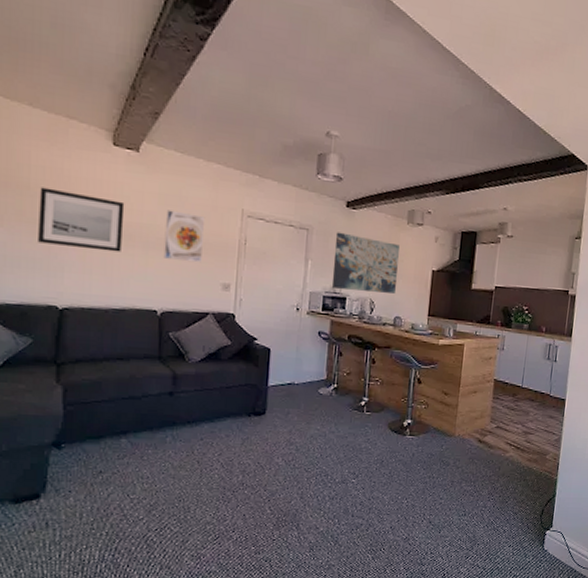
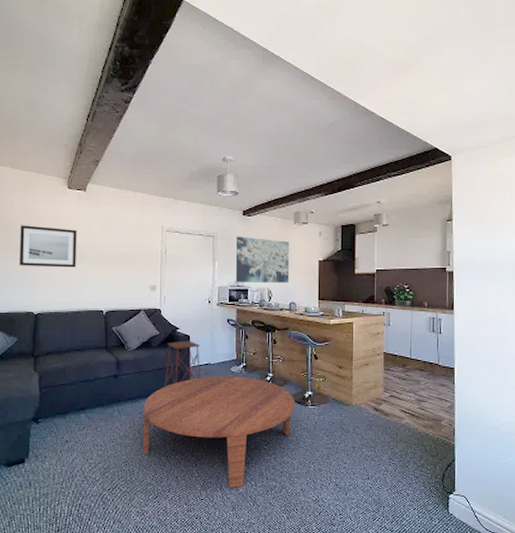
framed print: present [163,210,206,263] -> none [106,232,135,271]
coffee table: none [202,398,392,527] -> present [143,376,295,489]
side table: none [234,354,283,409] -> present [164,340,201,387]

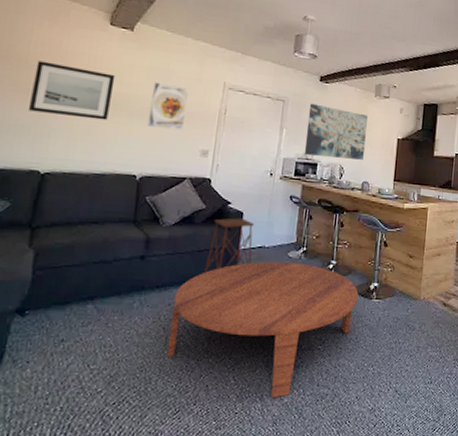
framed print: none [106,232,135,271] -> present [147,82,190,131]

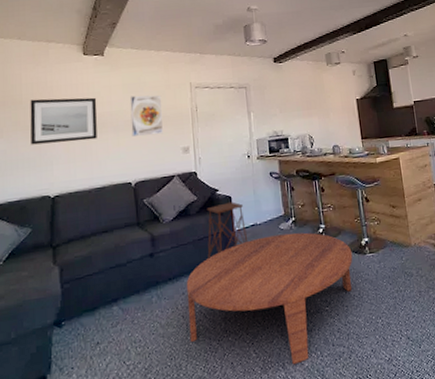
wall art: present [304,103,368,160] -> none [269,83,330,132]

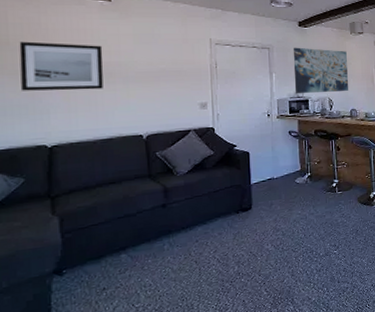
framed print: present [129,95,163,136] -> none [141,47,179,89]
coffee table: present [186,232,353,365] -> none [200,186,362,300]
side table: present [206,202,248,259] -> none [223,157,265,209]
wall art: none [269,83,330,132] -> present [293,47,349,93]

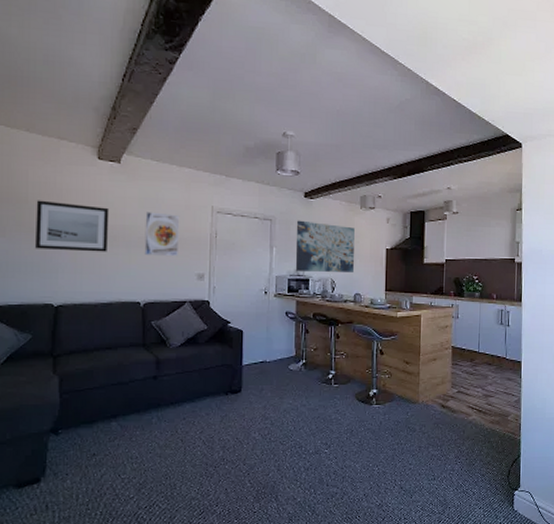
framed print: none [141,47,179,89] -> present [144,211,180,257]

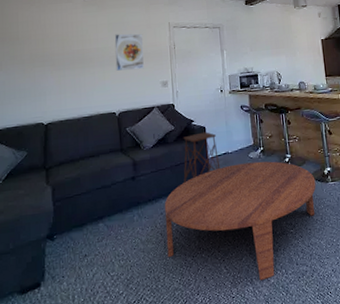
wall art: present [36,200,110,252] -> none [25,35,85,77]
coffee table: none [187,375,359,498] -> present [164,161,316,281]
side table: none [212,336,256,389] -> present [183,132,221,183]
wall art: present [295,220,355,272] -> none [241,24,296,69]

